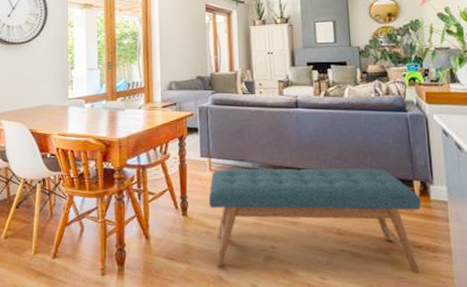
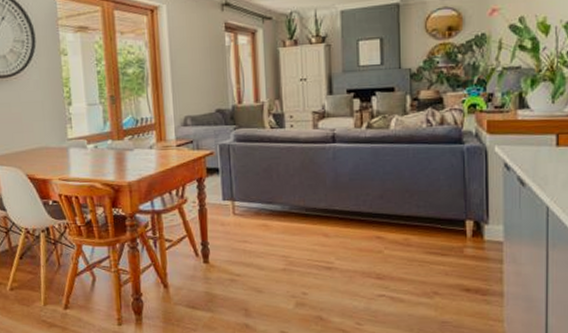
bench: present [208,168,422,273] -> none [232,208,474,317]

